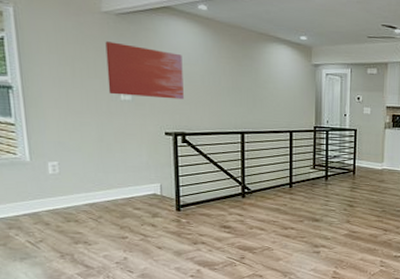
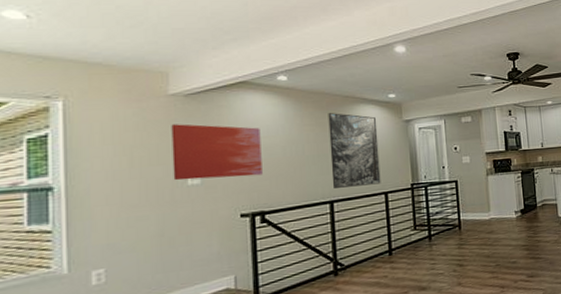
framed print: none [243,48,288,123] -> present [328,113,381,188]

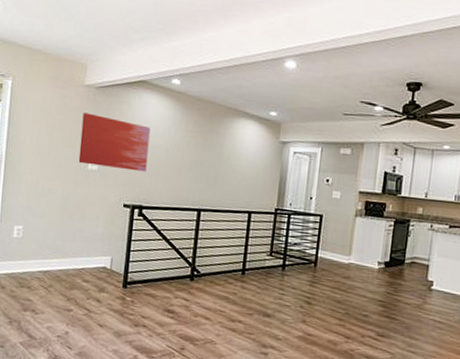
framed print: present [328,113,381,188] -> none [203,122,254,202]

